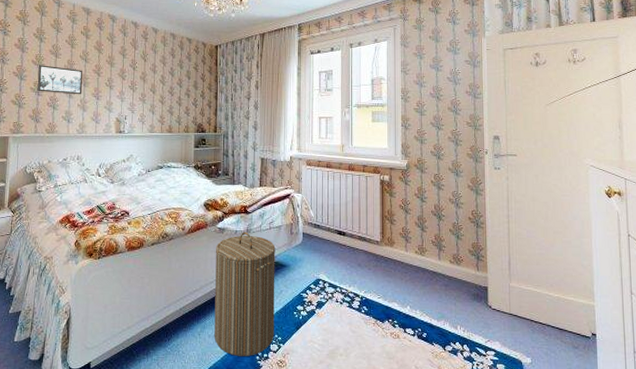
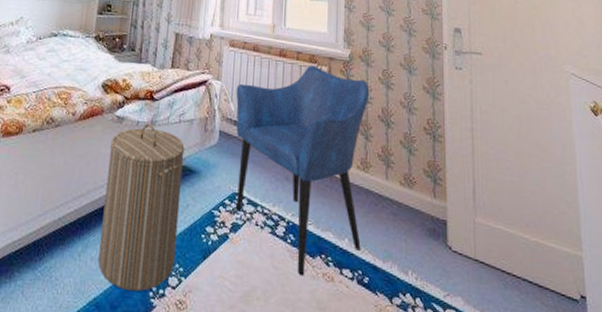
armchair: none [314,175,424,336] -> present [235,65,370,276]

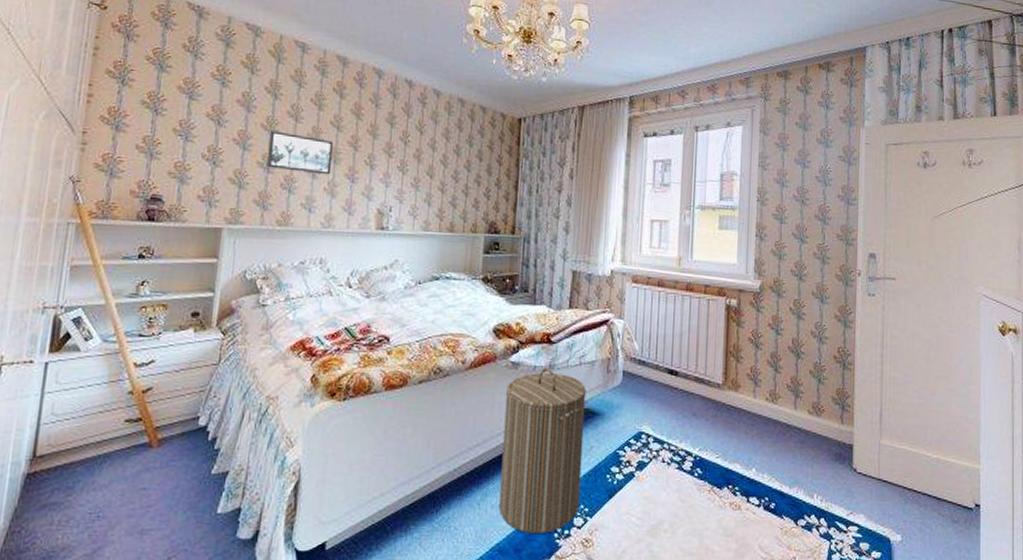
armchair: present [235,65,370,276] -> none [639,298,780,507]

